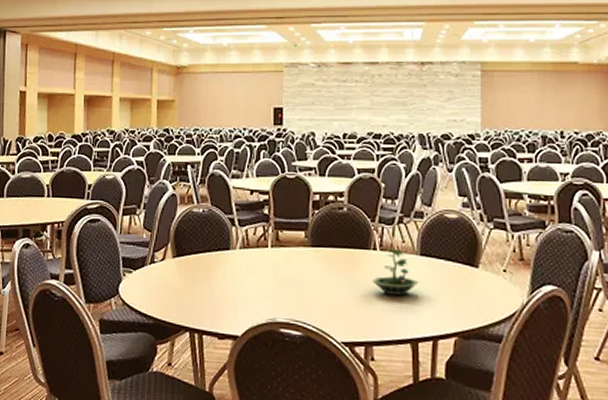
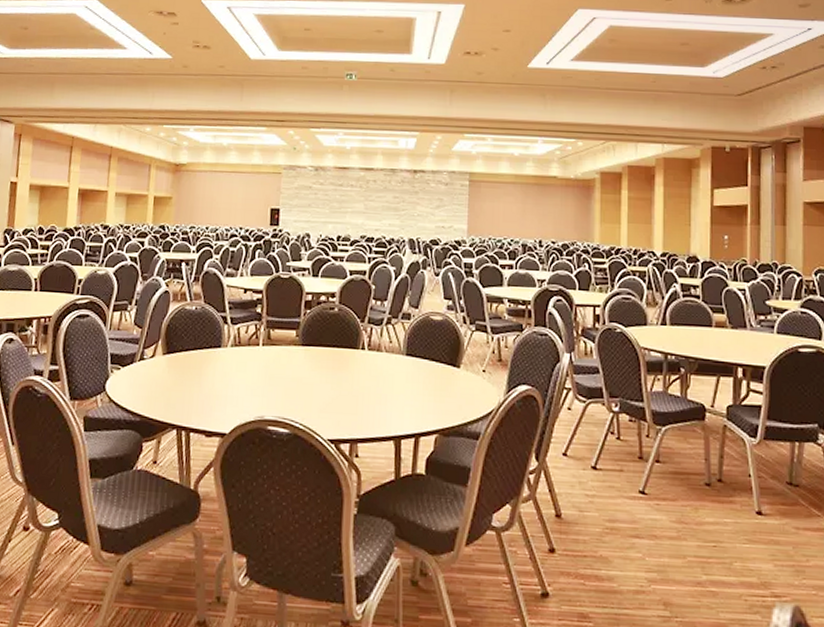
terrarium: present [372,248,419,296] -> none [360,348,404,394]

